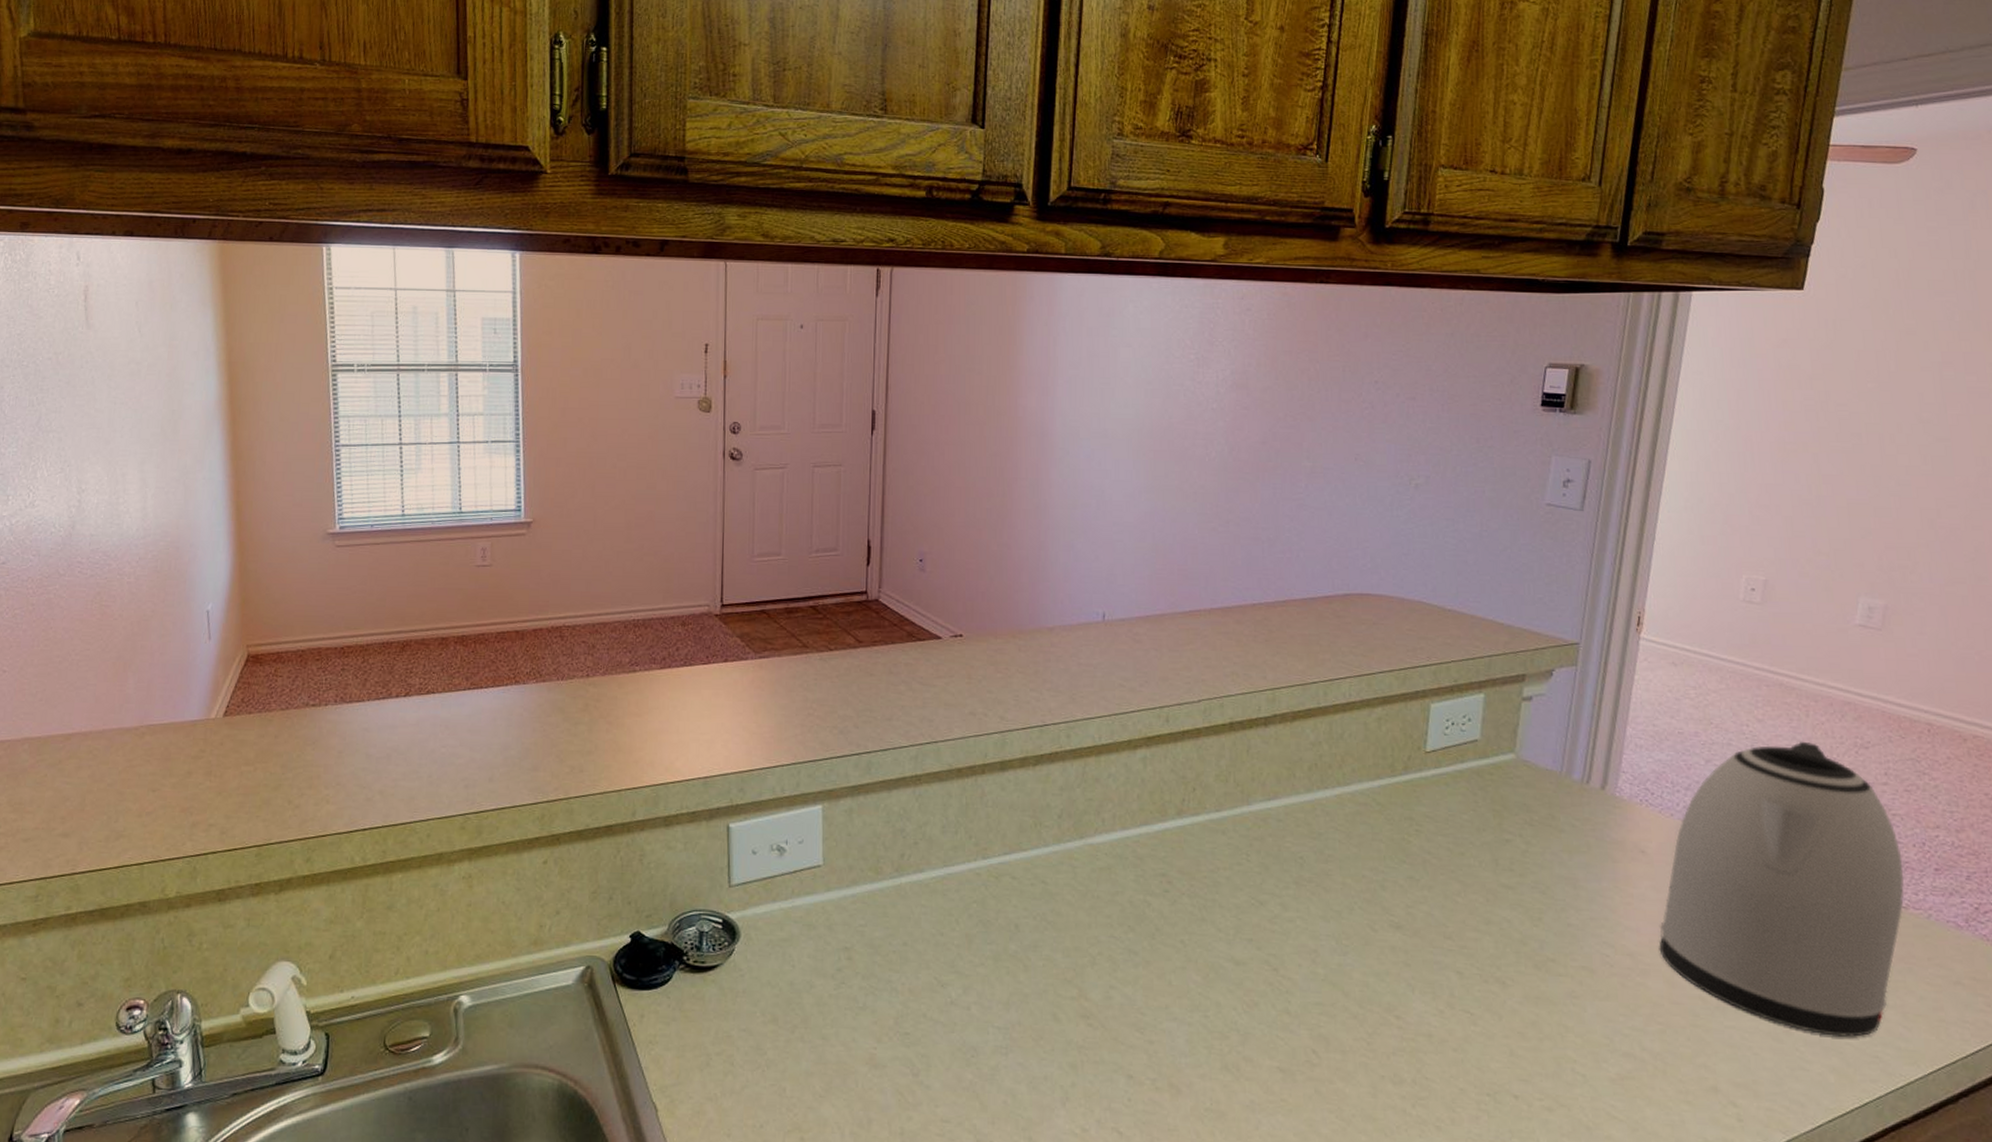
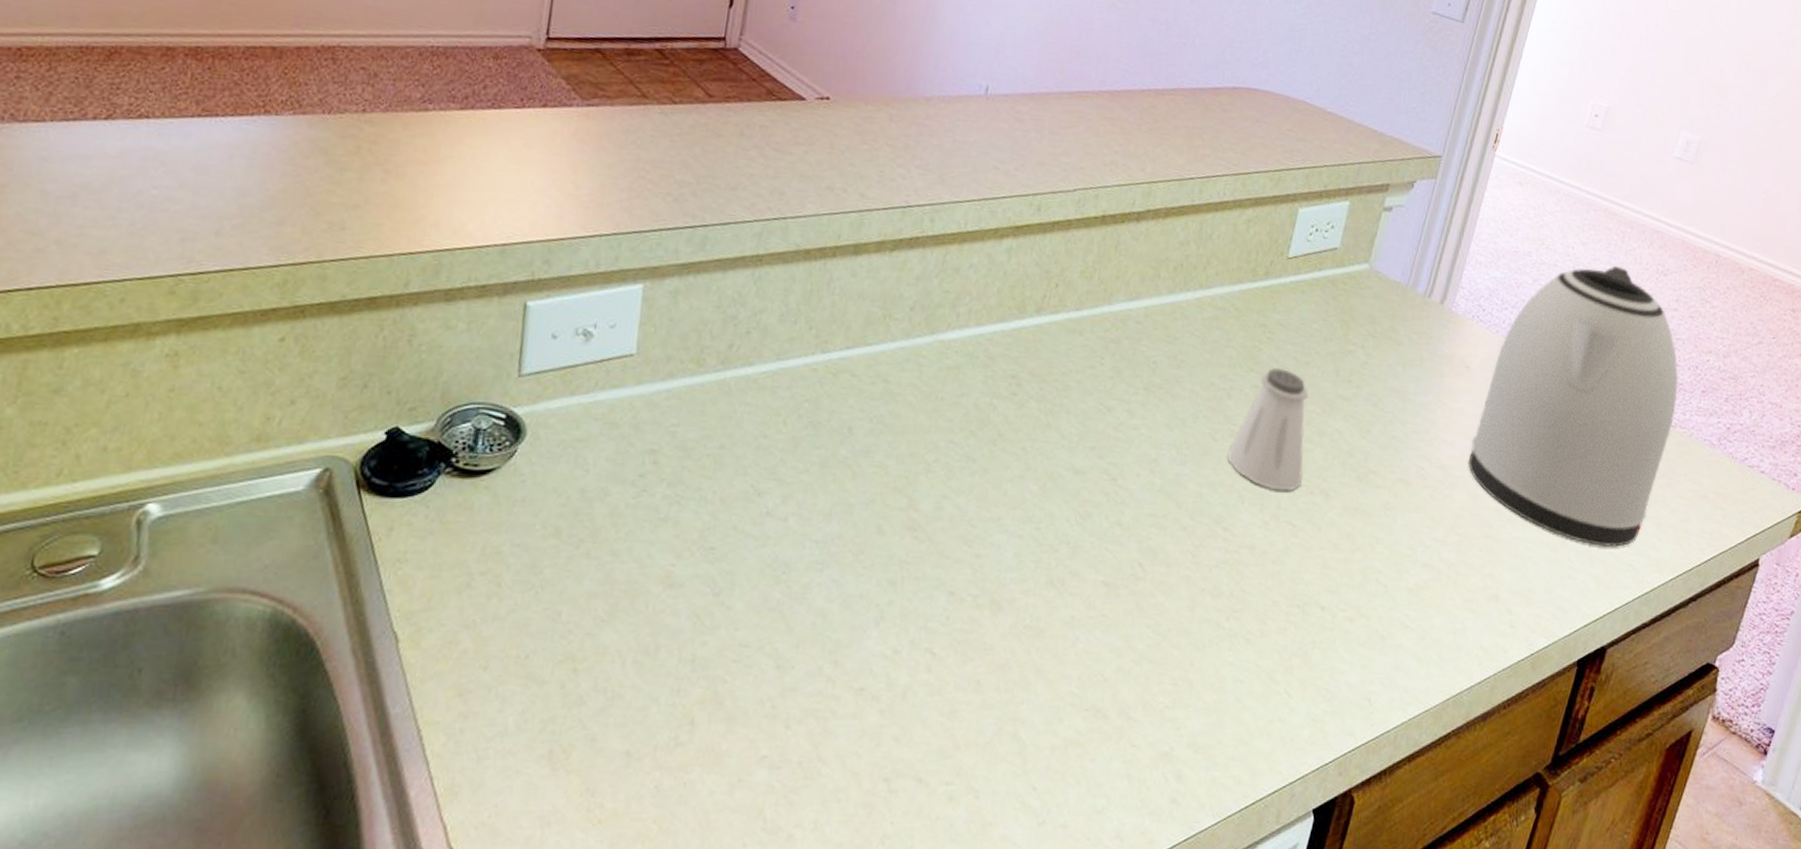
saltshaker: none [1389,858,1475,980] -> present [1227,367,1308,491]

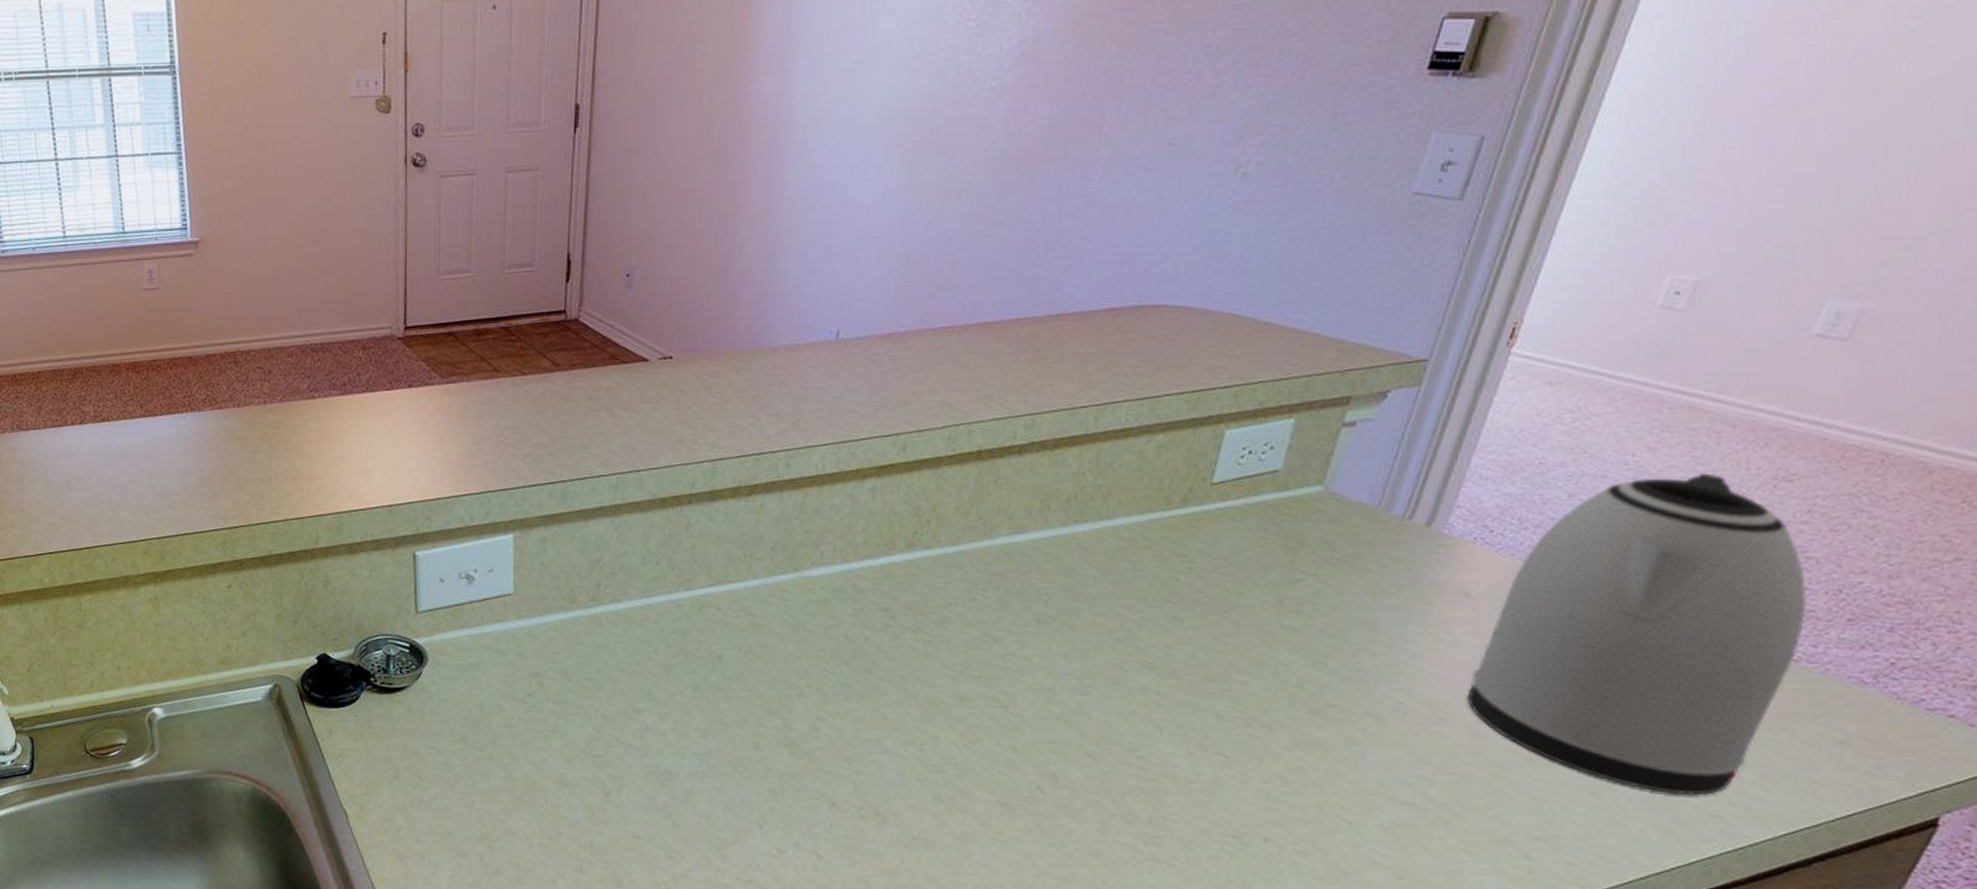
saltshaker: present [1227,367,1308,491] -> none [1139,597,1242,723]

